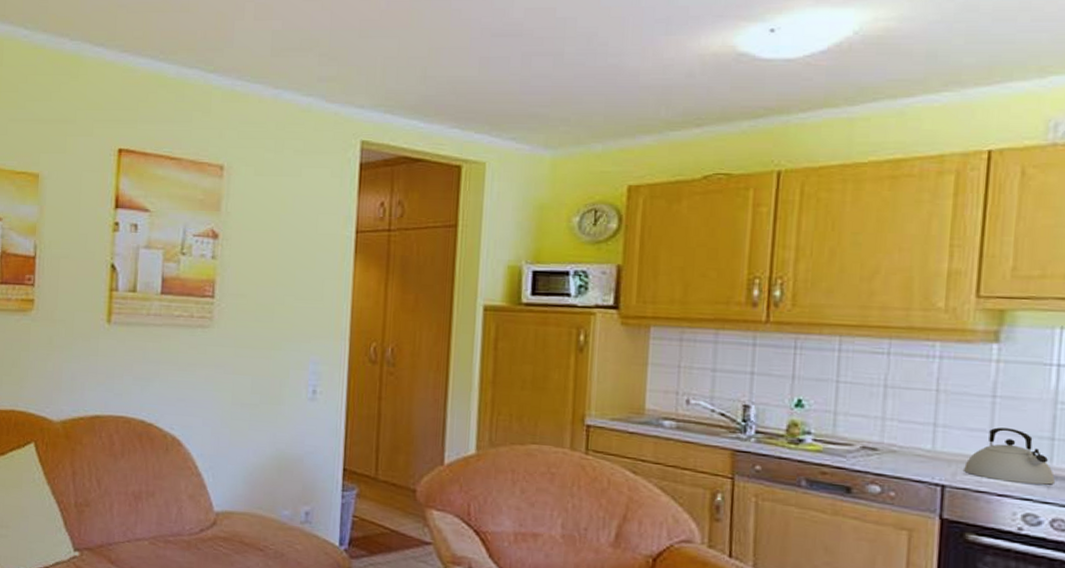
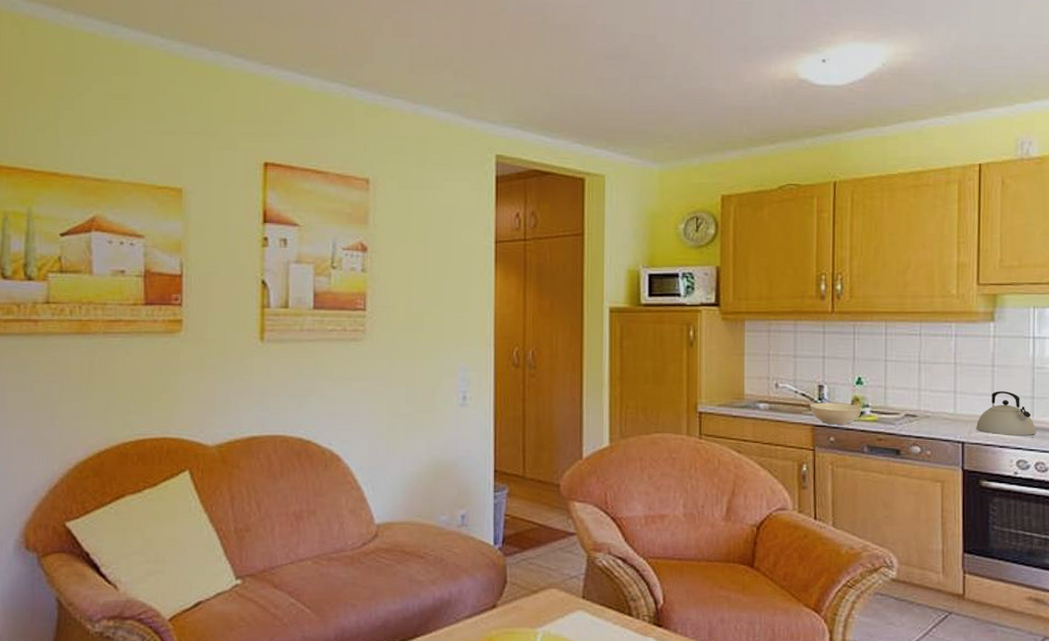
bowl: none [729,424,801,453] -> present [809,403,862,425]

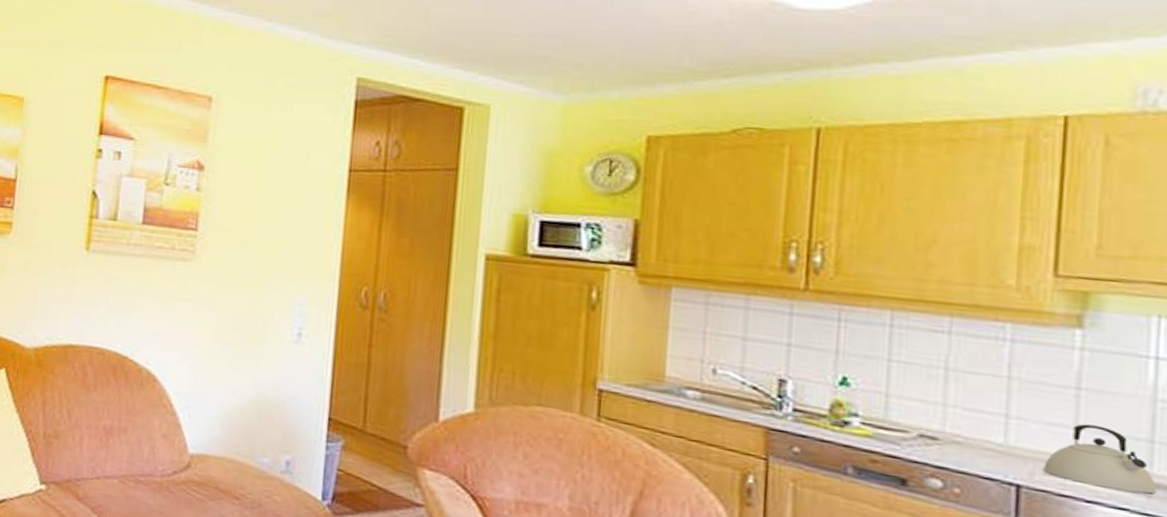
bowl: present [809,403,862,425] -> none [763,400,847,435]

